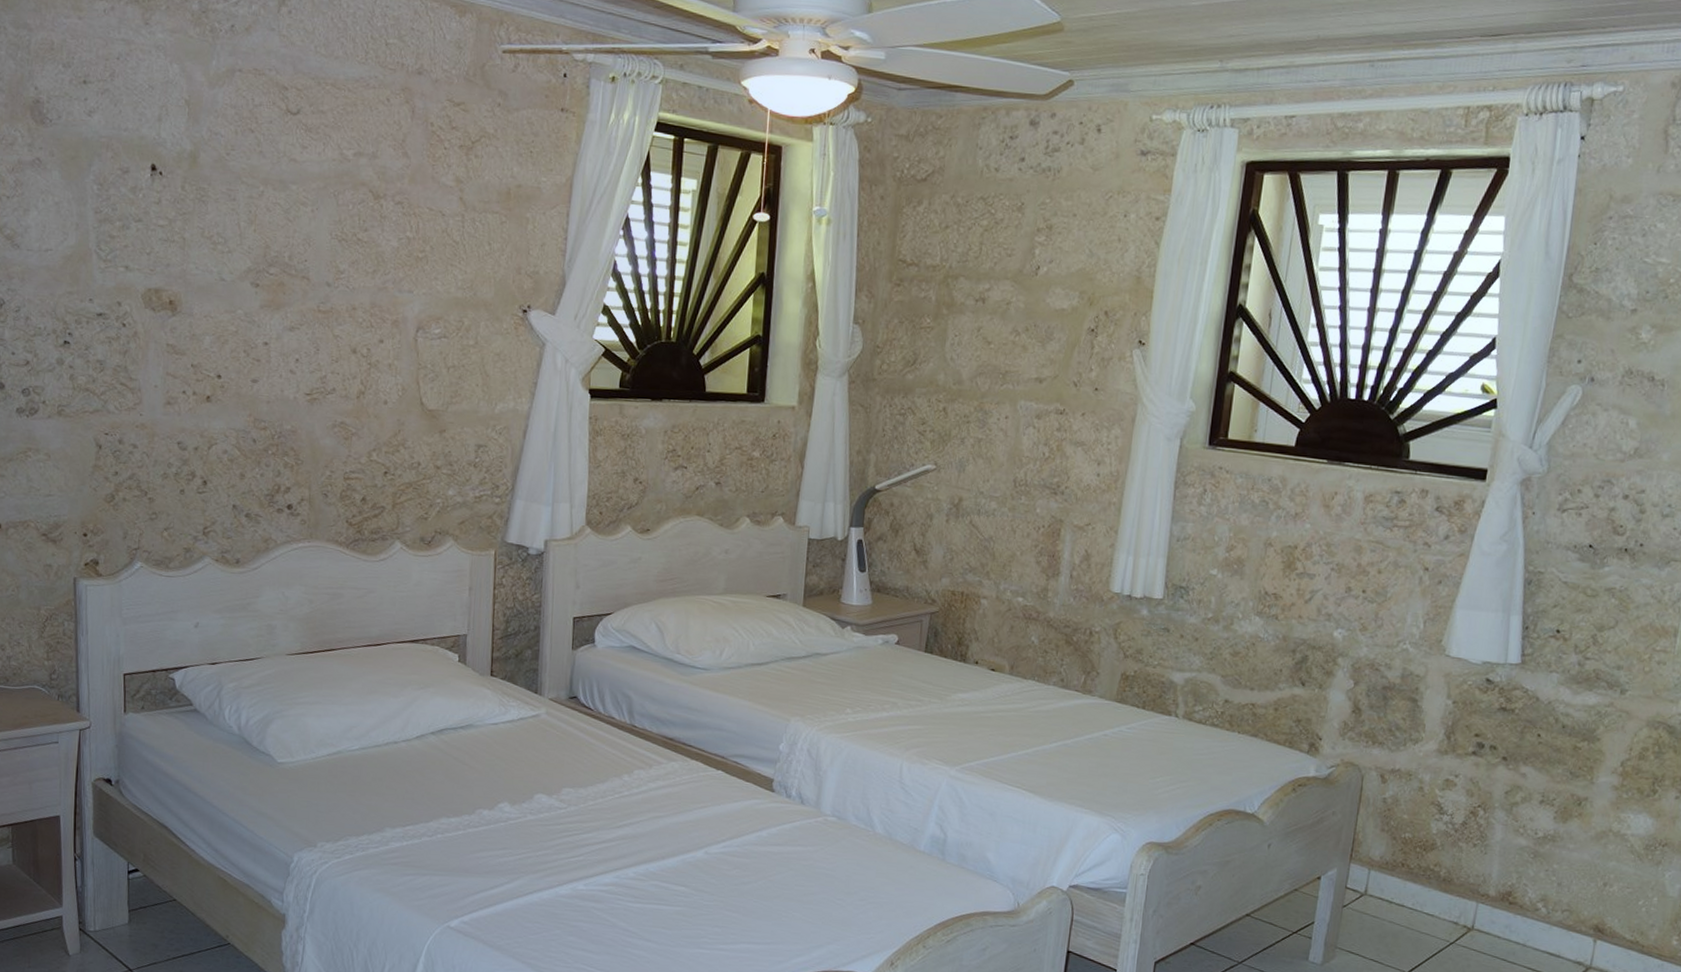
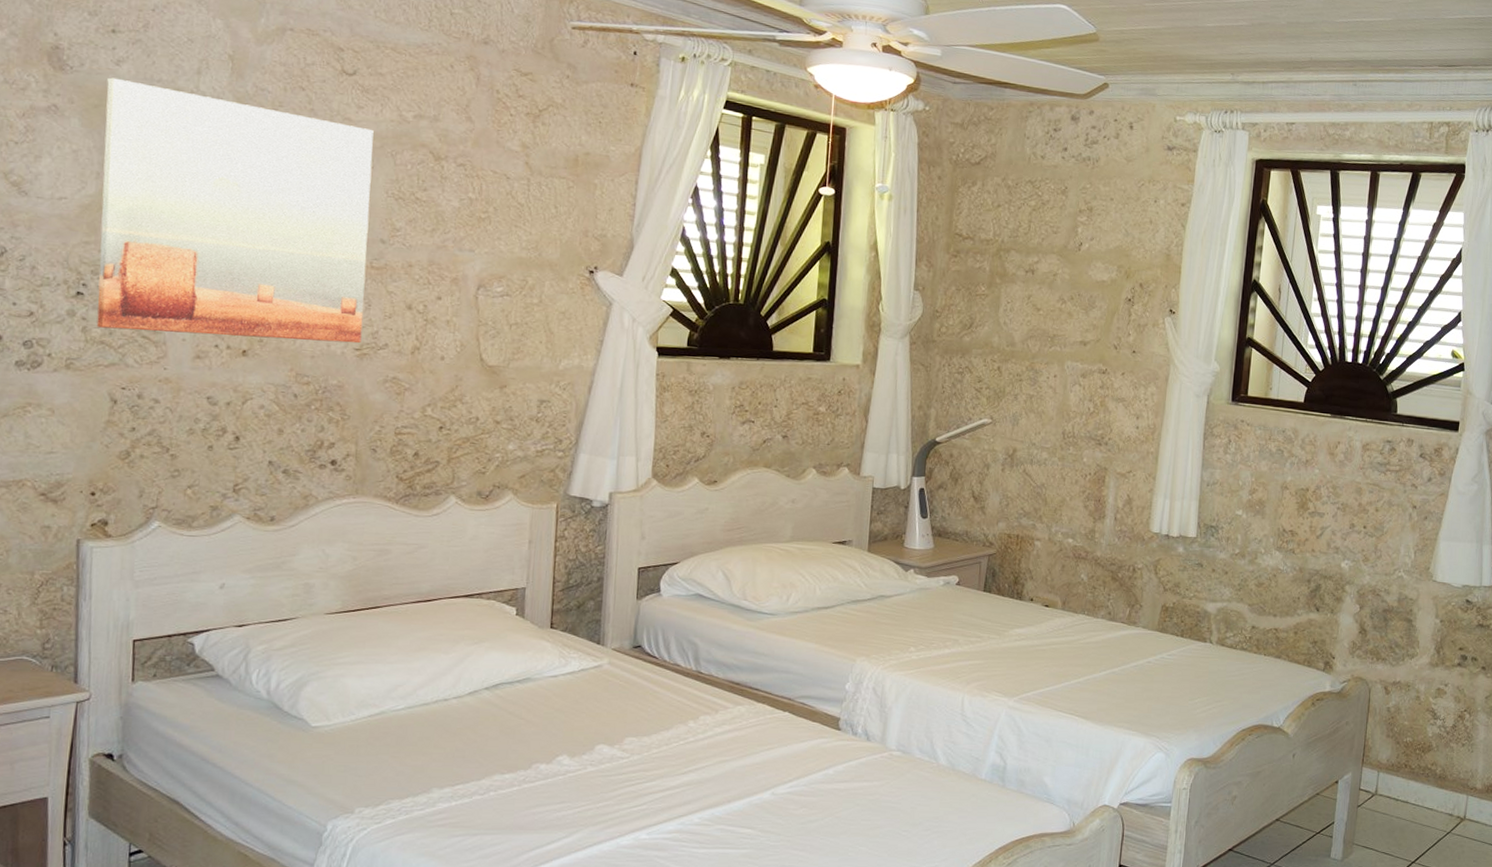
wall art: none [81,129,317,389] -> present [96,77,374,344]

